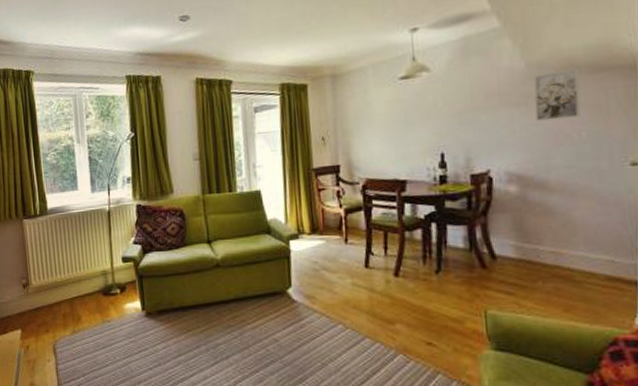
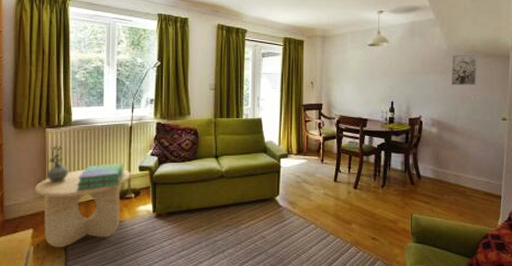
side table: none [19,261,114,350] -> present [35,169,130,247]
potted plant: none [28,237,49,278] -> present [47,145,68,182]
stack of books: none [59,254,107,287] -> present [76,163,124,190]

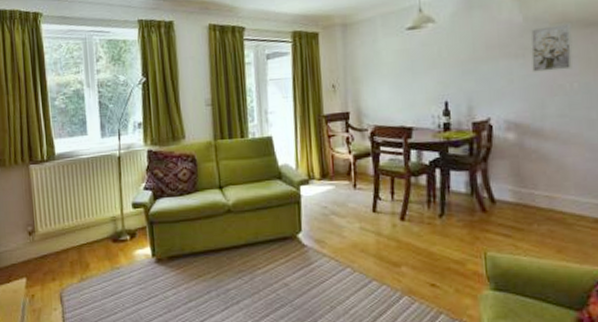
side table: present [35,169,130,247] -> none [24,207,123,298]
potted plant: present [47,145,68,182] -> none [34,183,57,225]
stack of books: present [76,163,124,190] -> none [66,200,116,234]

